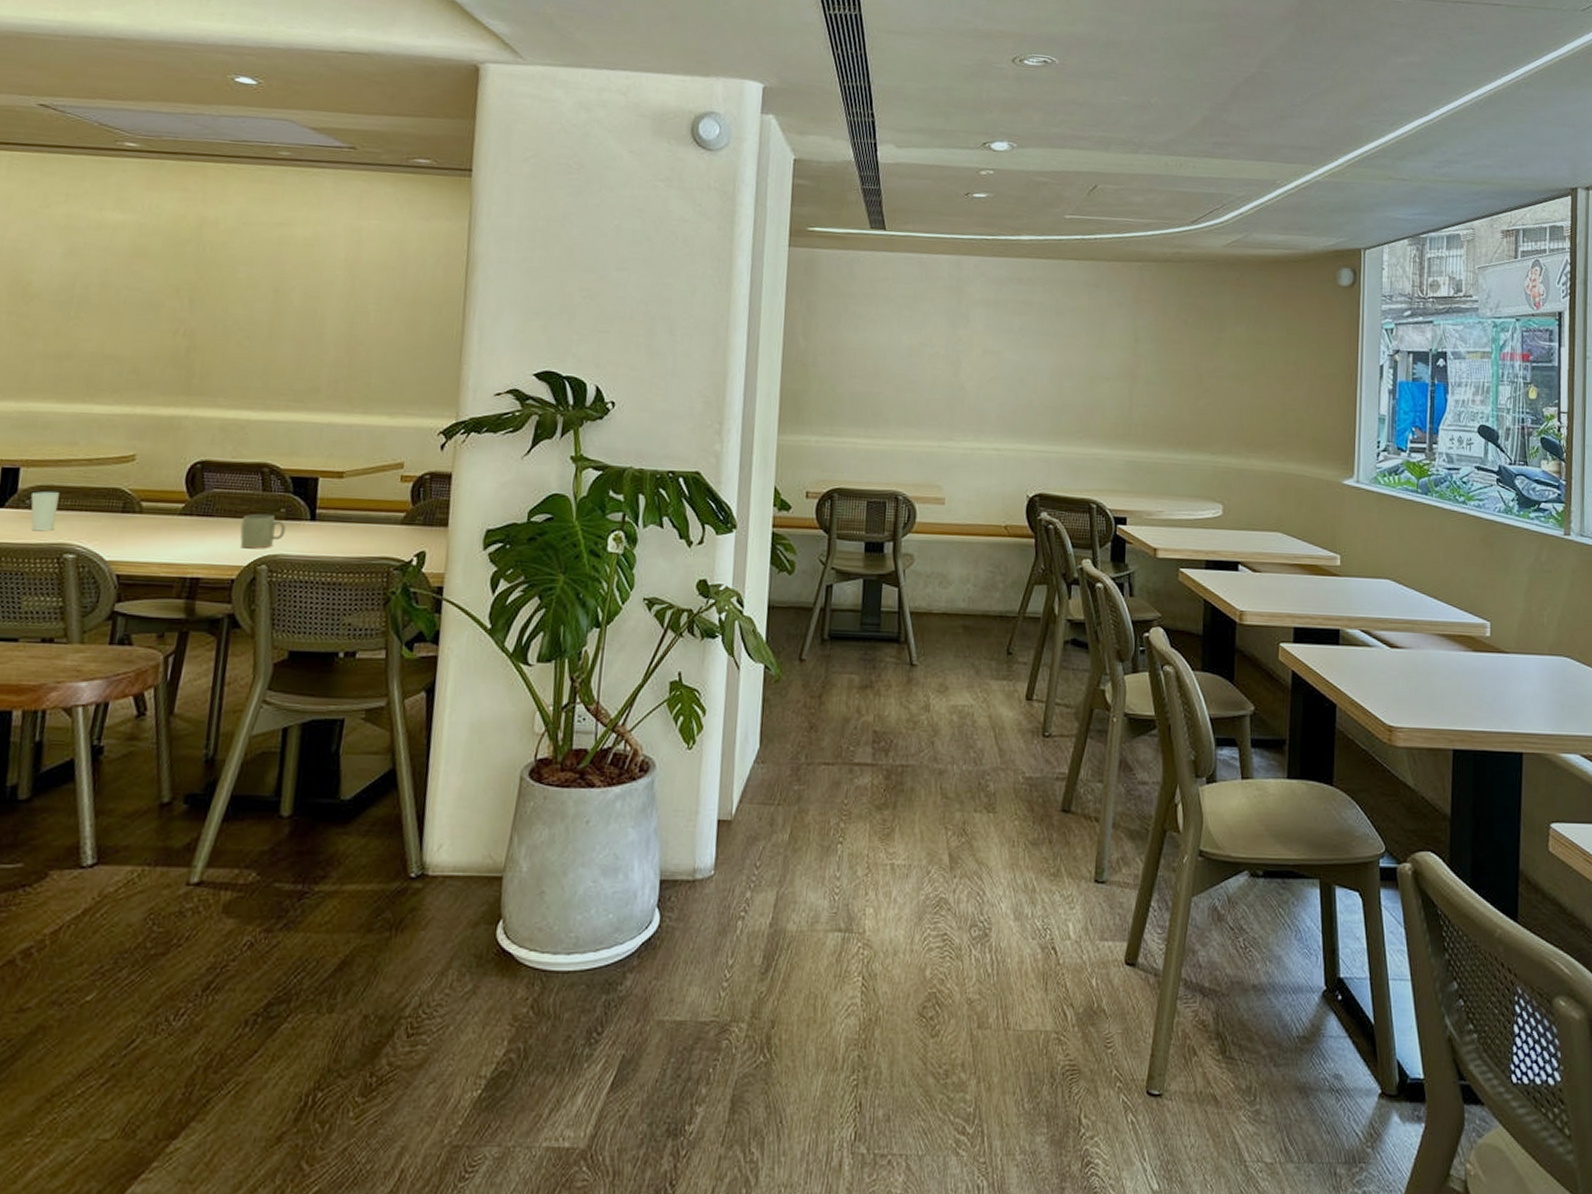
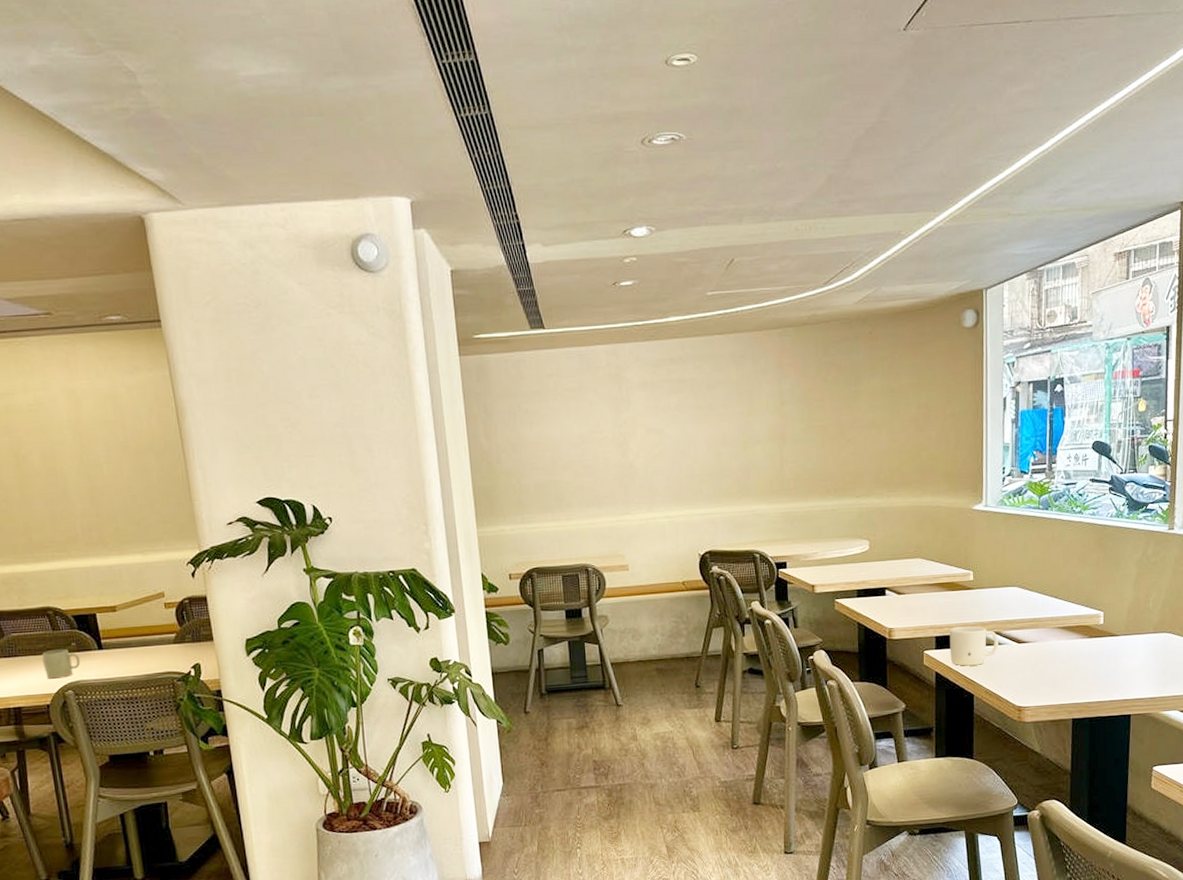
mug: none [1310,618,1367,669] -> present [949,626,998,666]

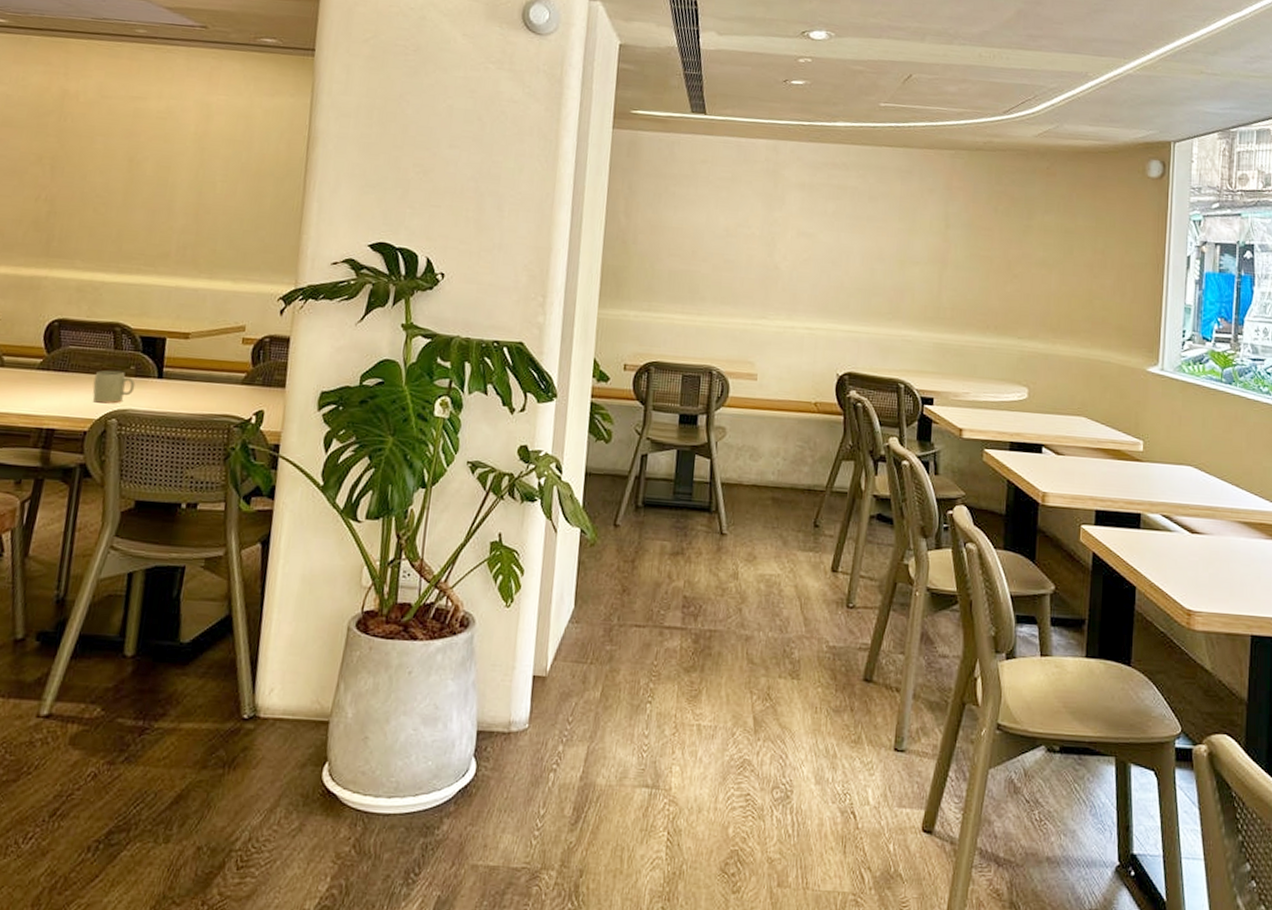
mug: present [949,626,998,666] -> none [1111,502,1168,552]

